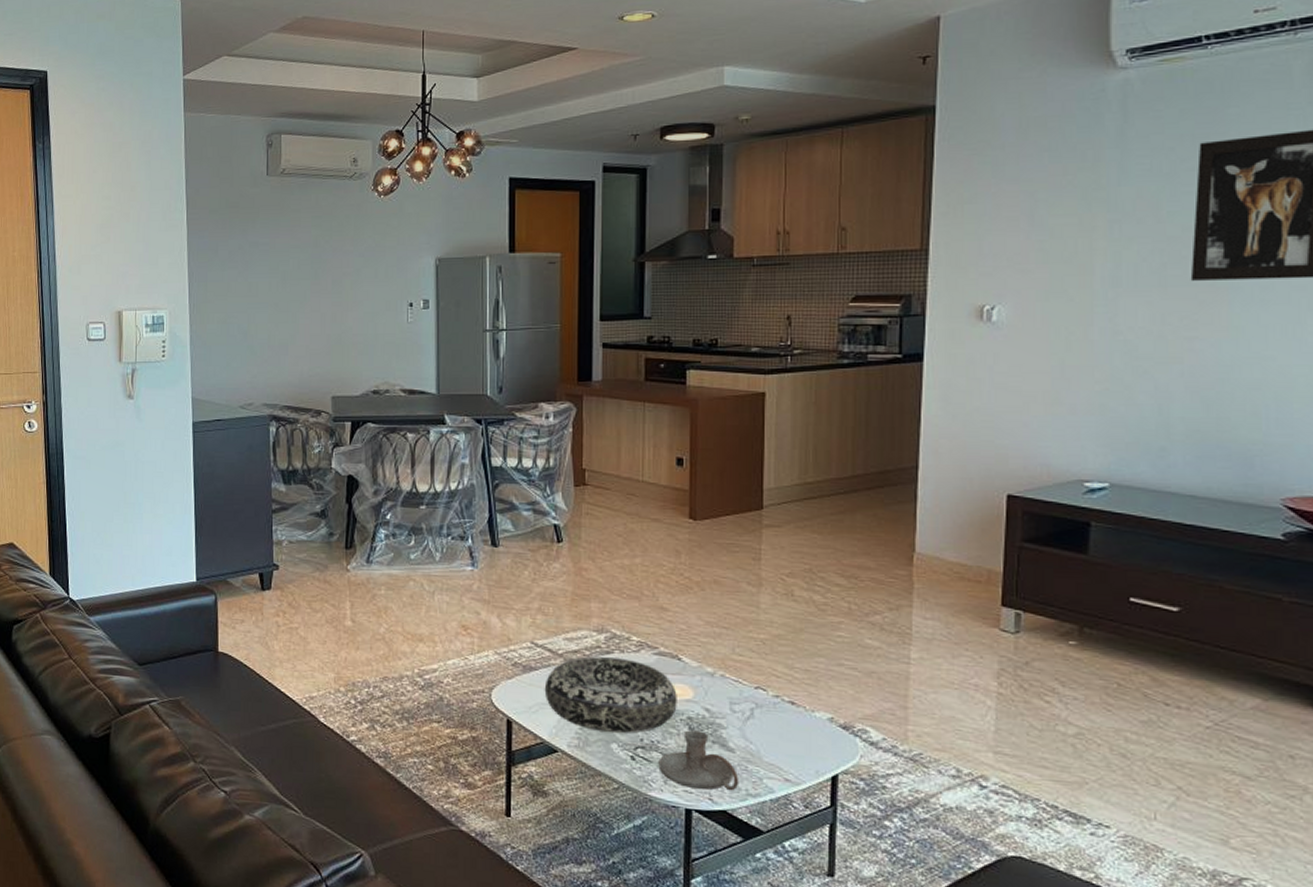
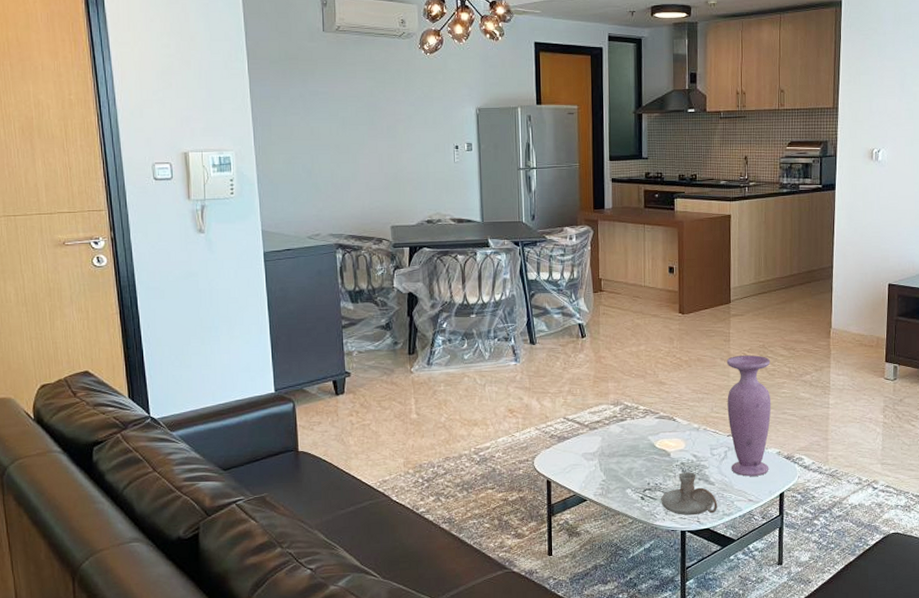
decorative bowl: present [544,656,677,733] -> none [575,423,673,481]
vase: none [755,580,821,748] -> present [726,355,772,476]

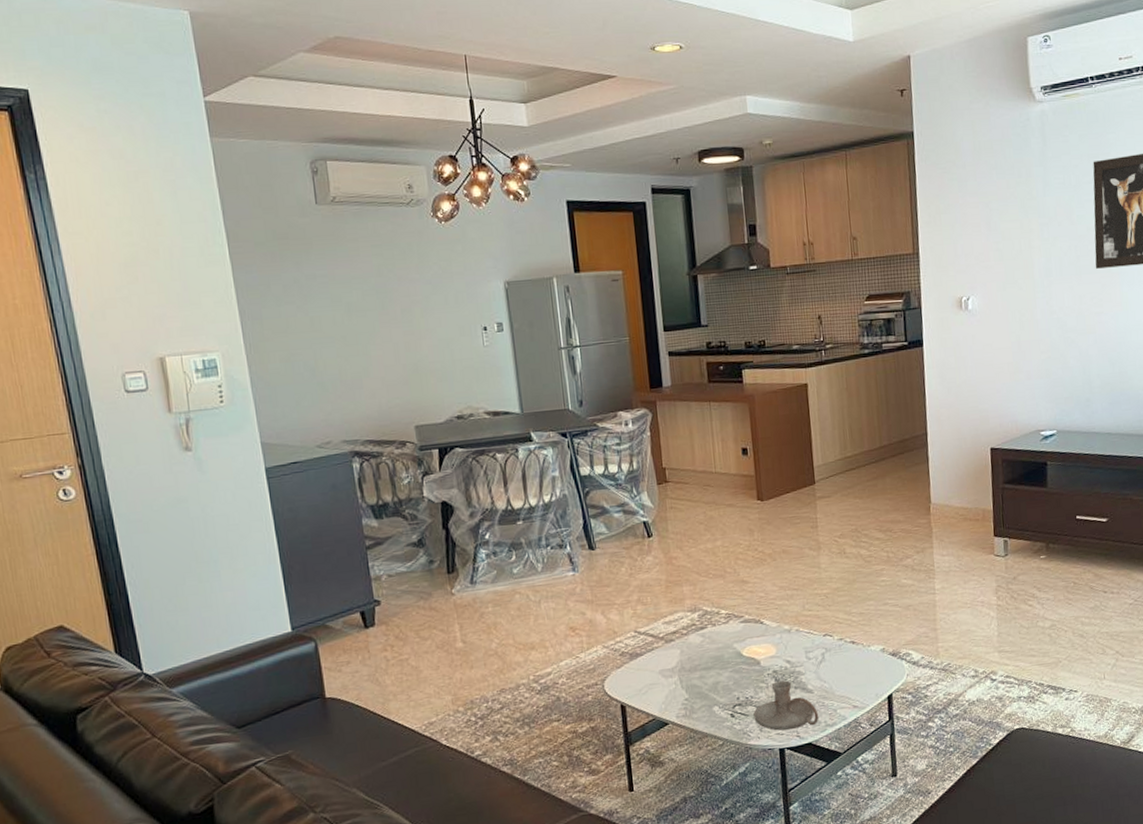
vase: present [726,355,772,476] -> none [815,541,874,680]

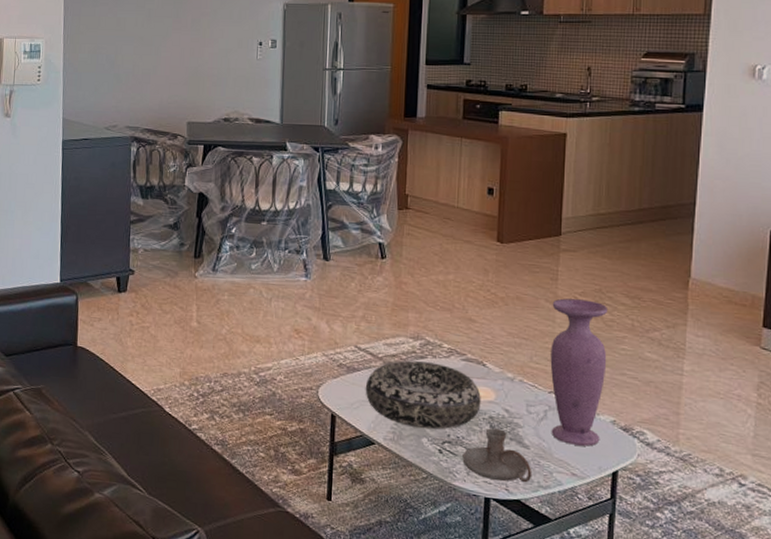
decorative bowl: none [650,631,764,699] -> present [365,360,481,429]
vase: none [815,541,874,680] -> present [550,298,608,447]

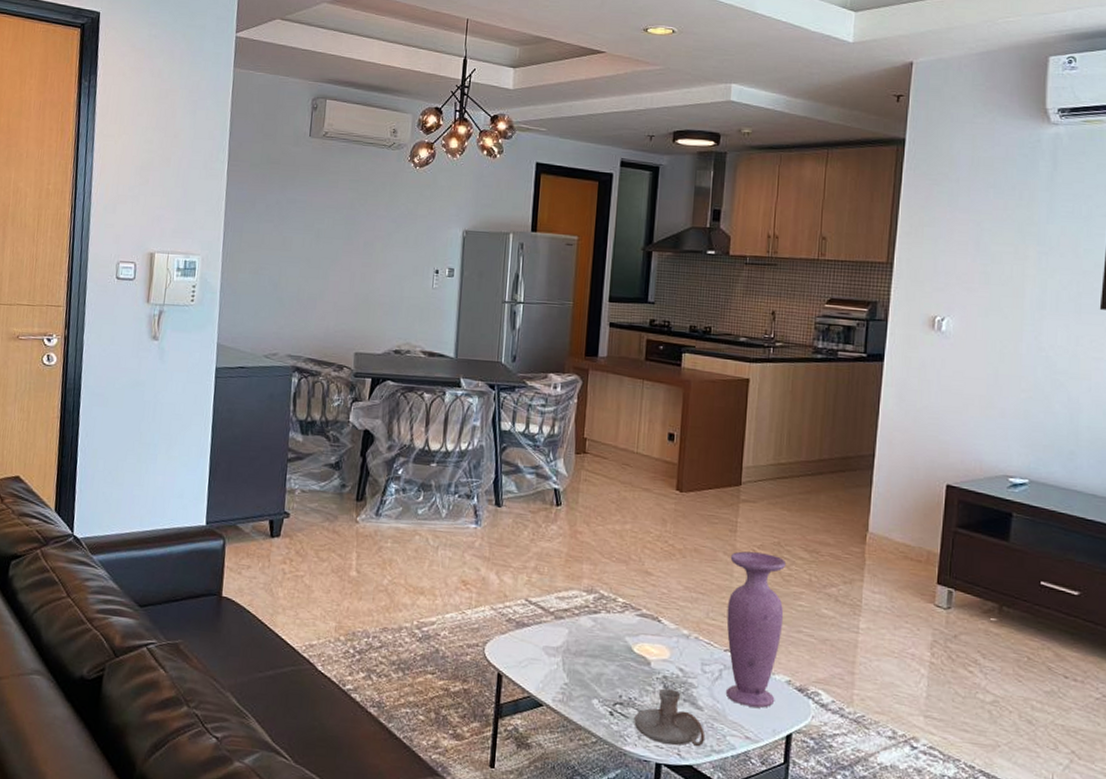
decorative bowl: present [365,360,481,429] -> none [534,615,655,690]

